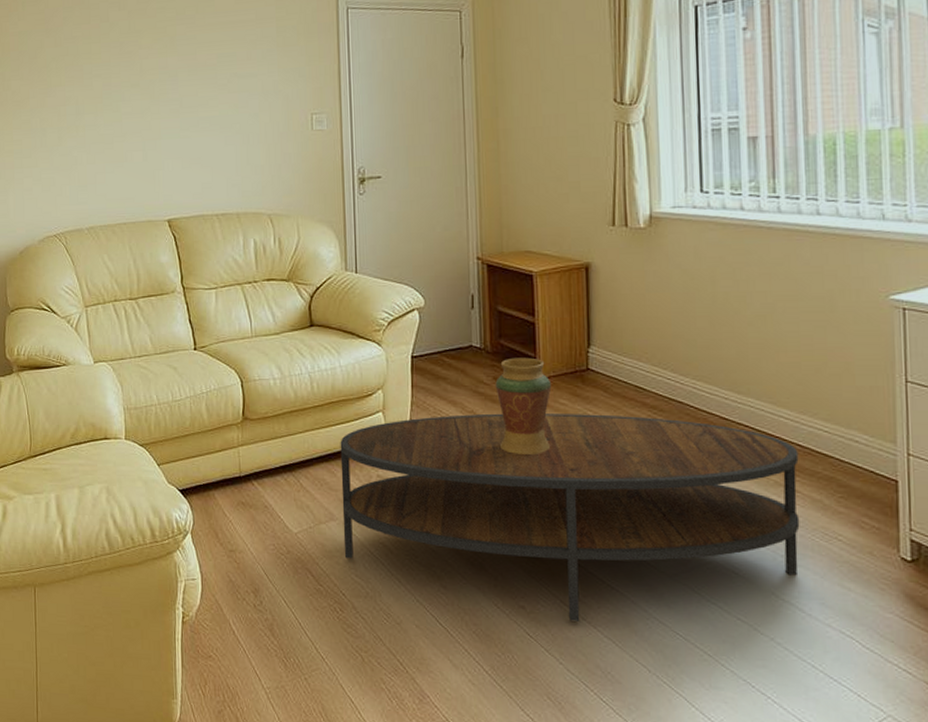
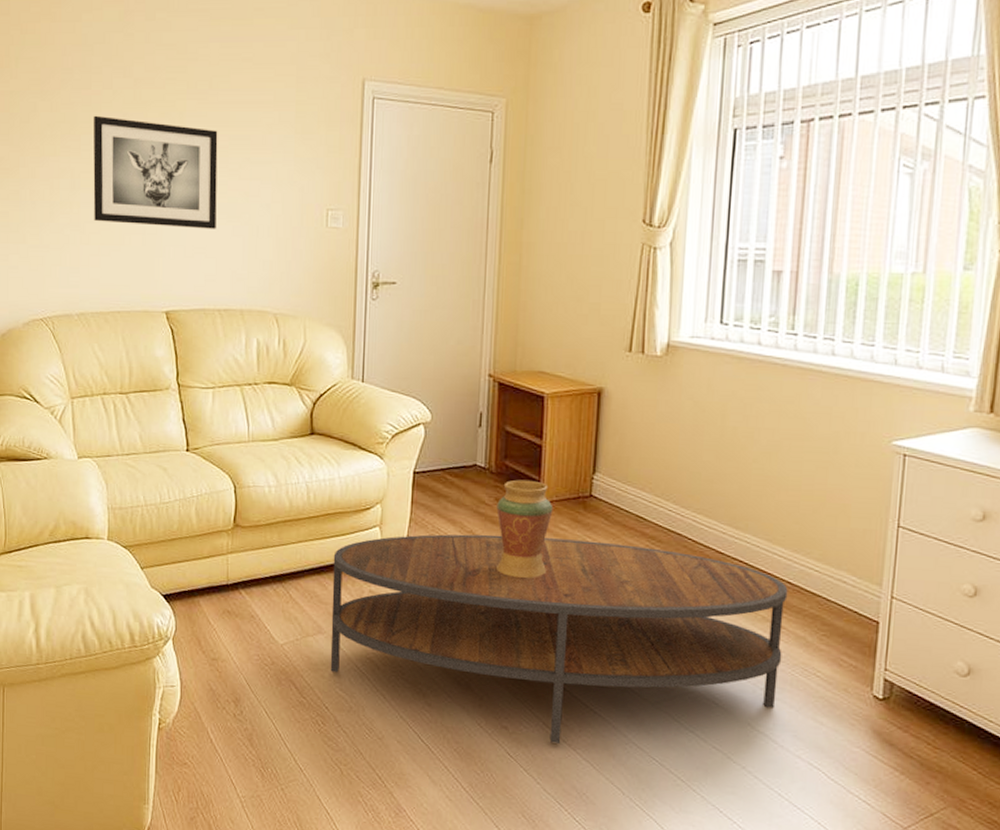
wall art: none [93,46,210,142] -> present [93,115,218,229]

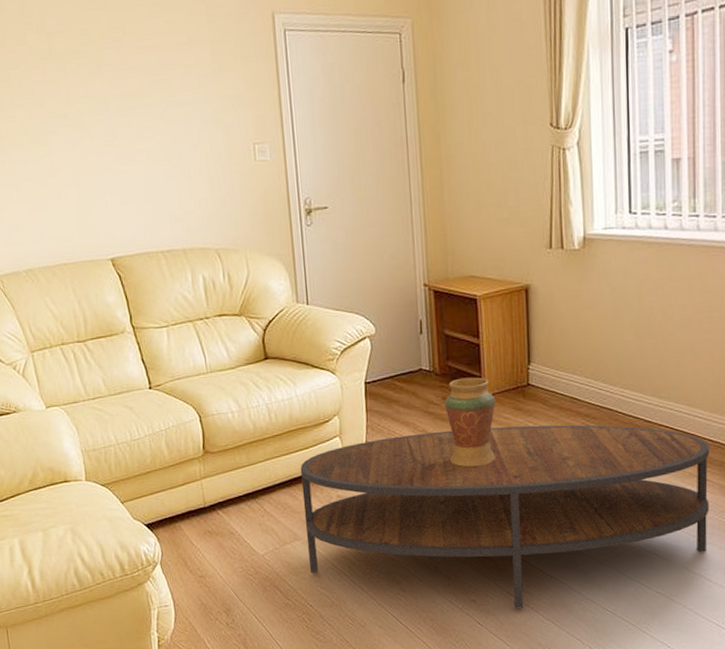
wall art: present [93,115,218,229] -> none [11,73,149,179]

